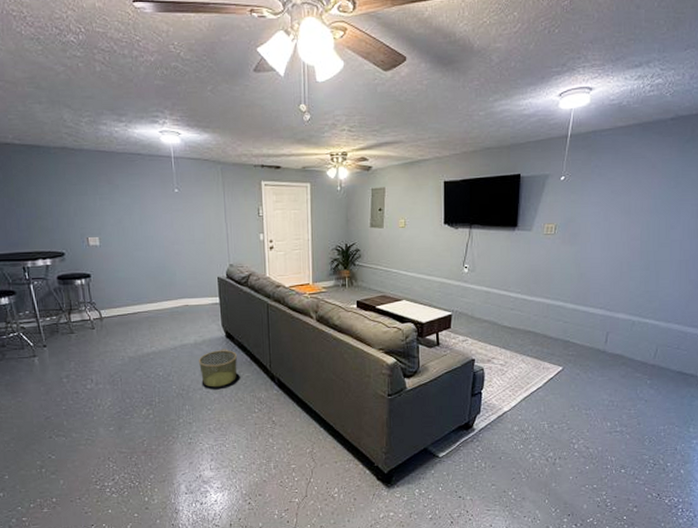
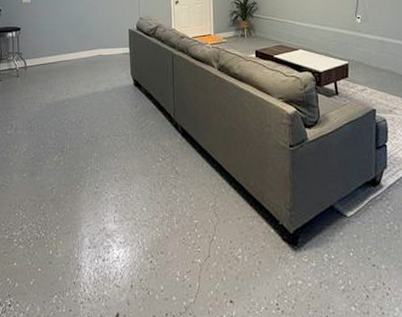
basket: present [199,349,237,388] -> none [109,96,143,135]

